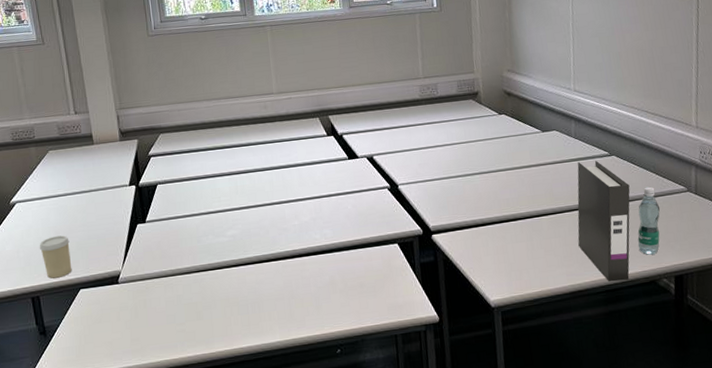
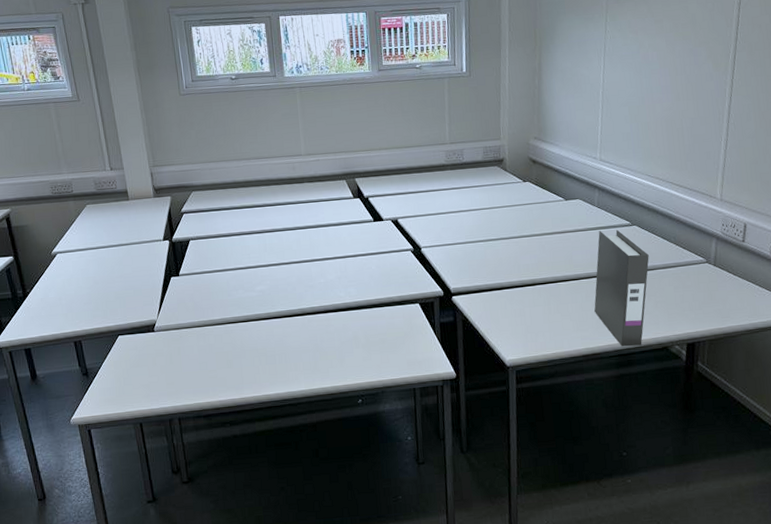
cup: present [39,235,72,279] -> none [80,285,111,325]
bottle: present [637,186,661,255] -> none [653,257,678,323]

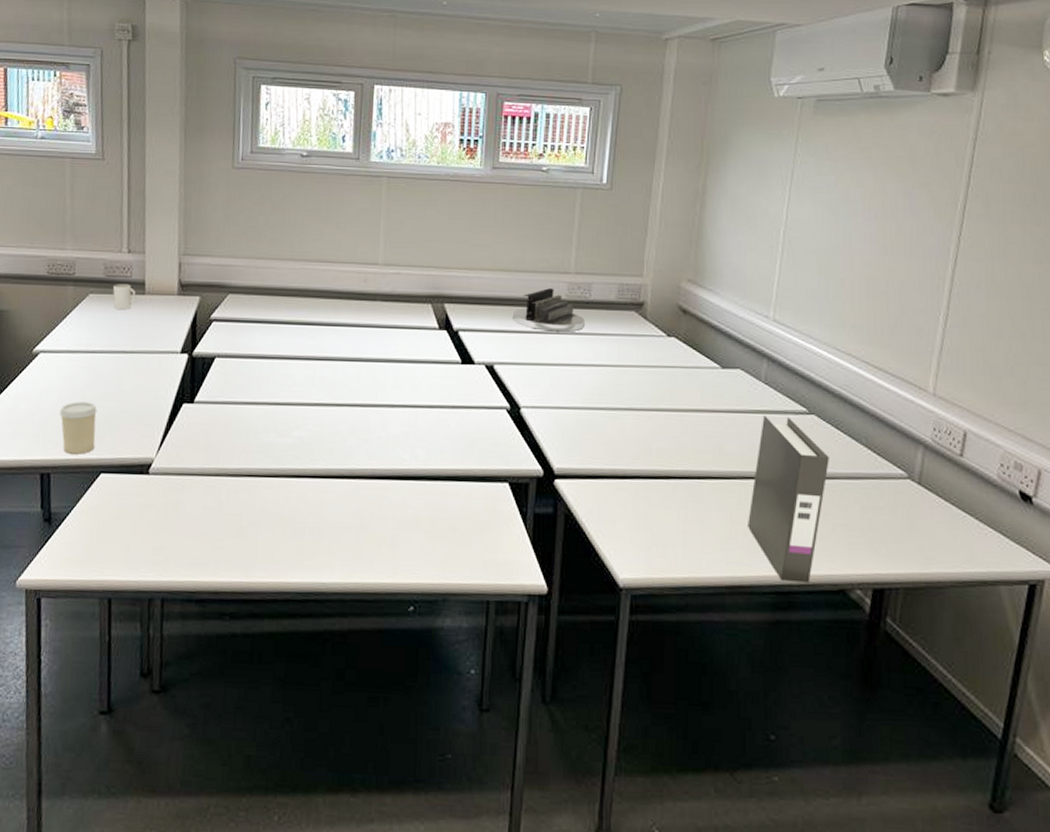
cup: none [80,285,111,325] -> present [59,401,97,454]
mug: none [103,194,123,214] -> present [112,284,136,309]
desk organizer: none [407,157,461,190] -> present [513,288,584,332]

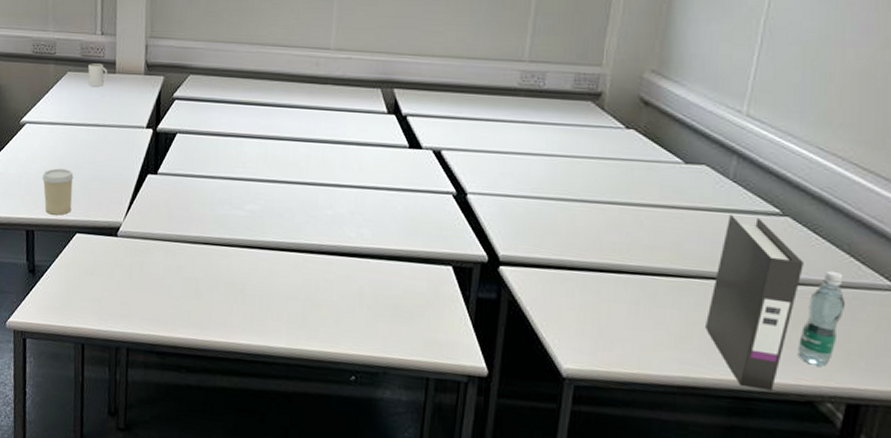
desk organizer: present [513,288,584,332] -> none [463,76,537,121]
bottle: none [828,463,867,555] -> present [797,270,846,366]

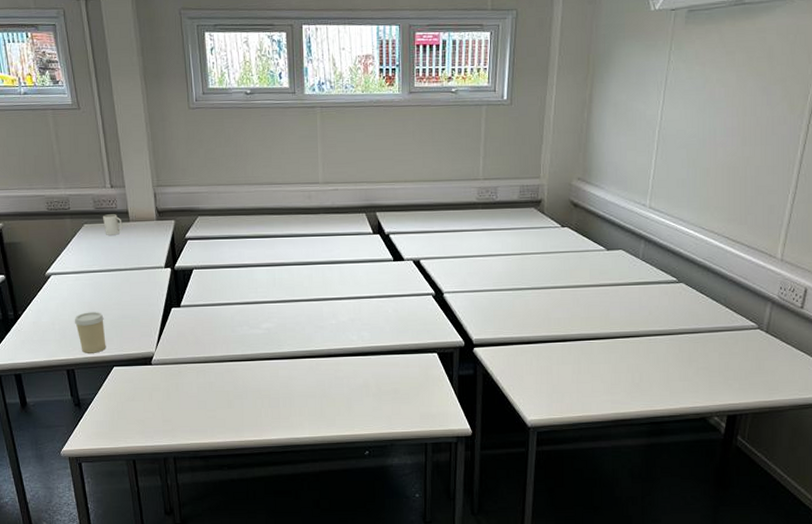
binder: present [706,215,804,391] -> none [629,286,695,414]
bottle: present [797,270,846,366] -> none [693,320,725,391]

